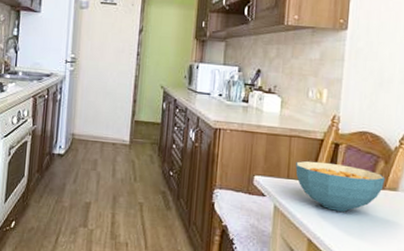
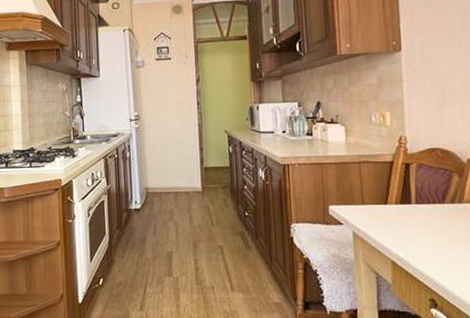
cereal bowl: present [295,160,386,212] -> none [369,183,462,230]

